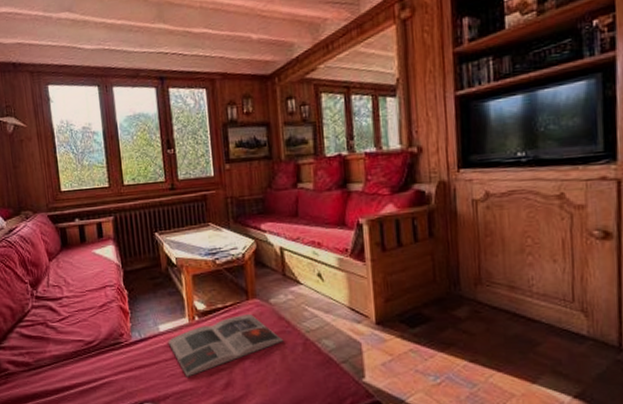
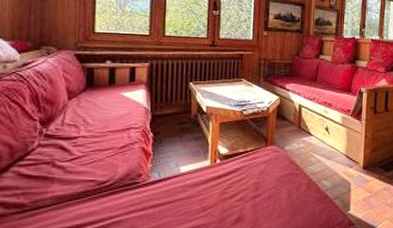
magazine: present [167,314,284,377] -> none [187,159,292,214]

